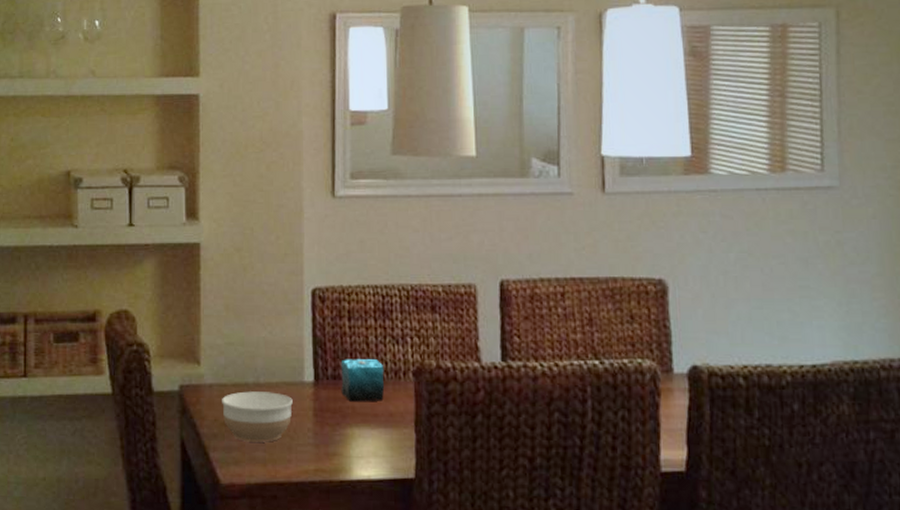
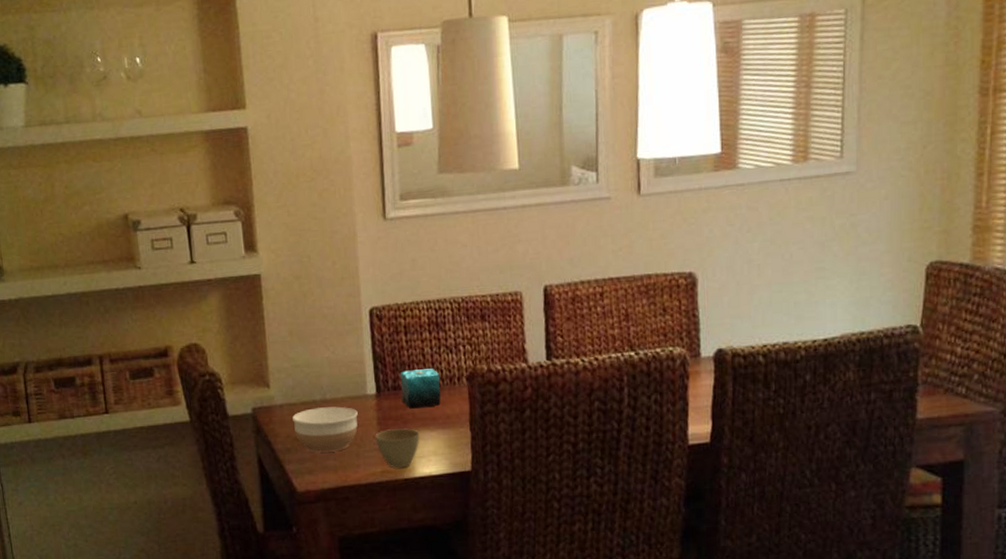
cup: none [310,423,360,468] -> present [375,428,421,468]

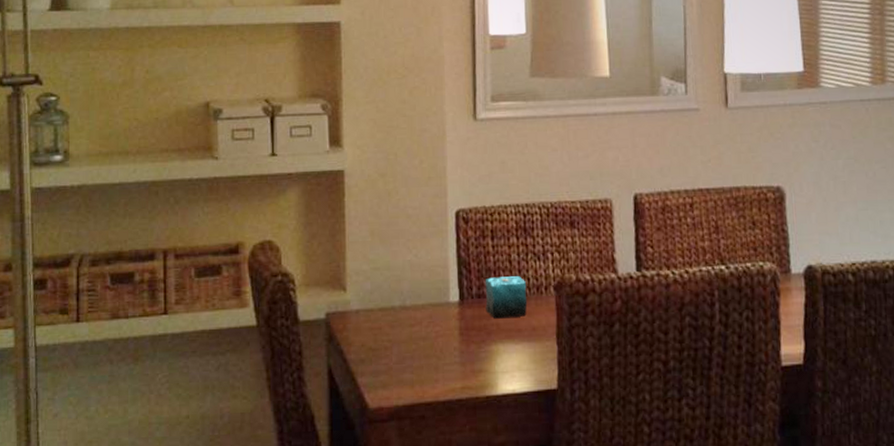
bowl: present [291,406,358,453] -> none [367,314,439,365]
cup: present [375,428,421,468] -> none [456,340,505,384]

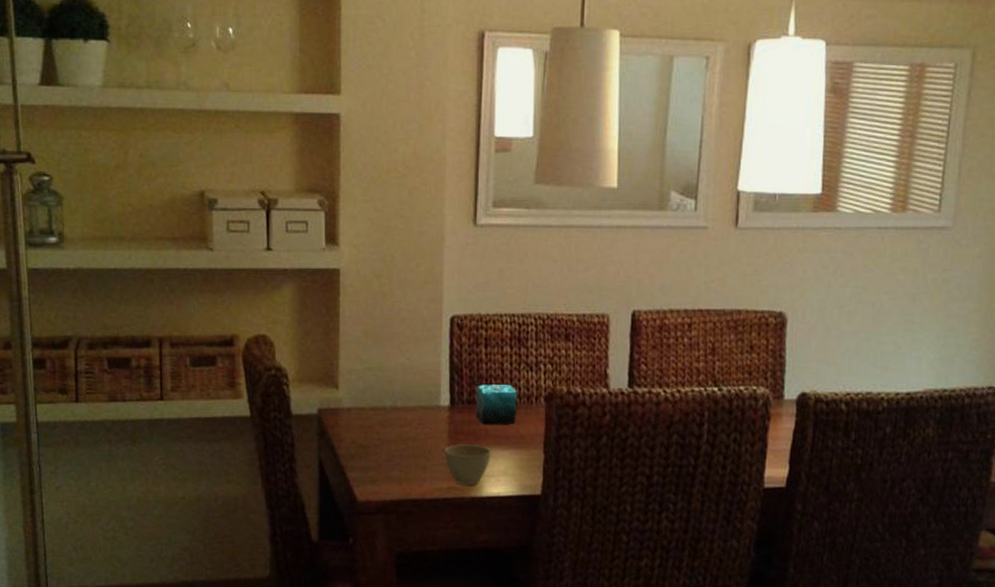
cup: none [456,340,505,384] -> present [444,444,492,486]

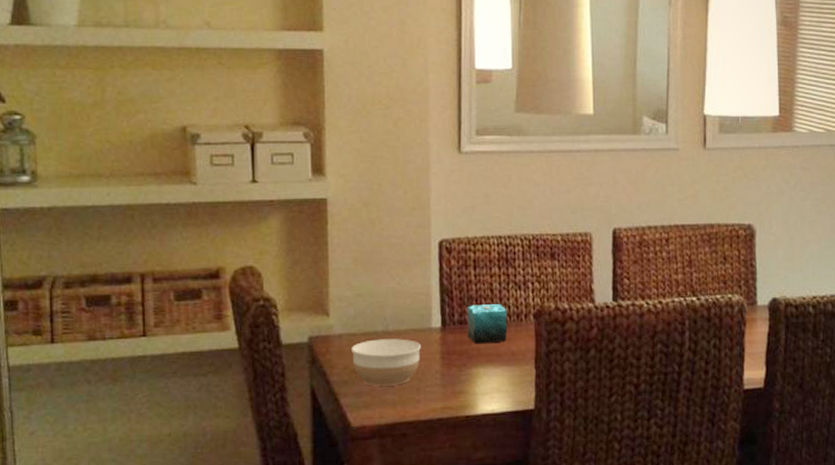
bowl: none [358,415,429,463] -> present [350,339,421,386]
cup: present [444,444,492,486] -> none [438,364,485,405]

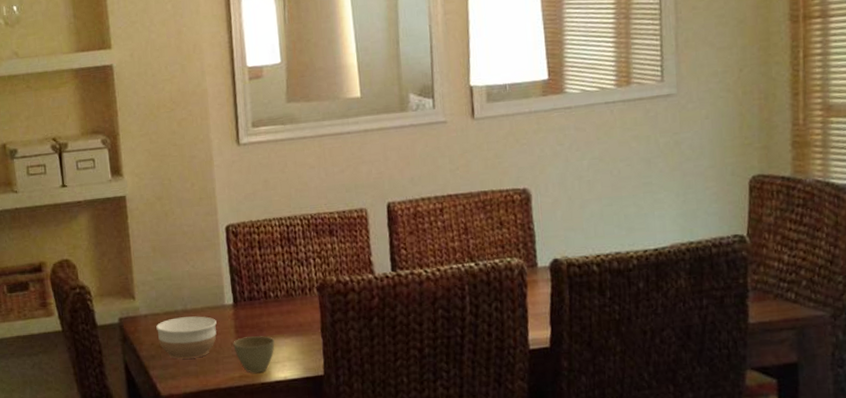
cup: none [438,364,485,405] -> present [233,336,276,373]
candle: present [466,303,508,344] -> none [255,279,294,318]

